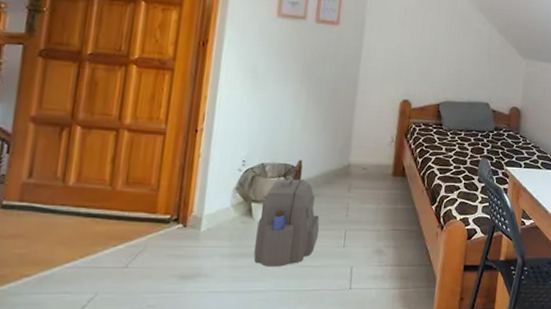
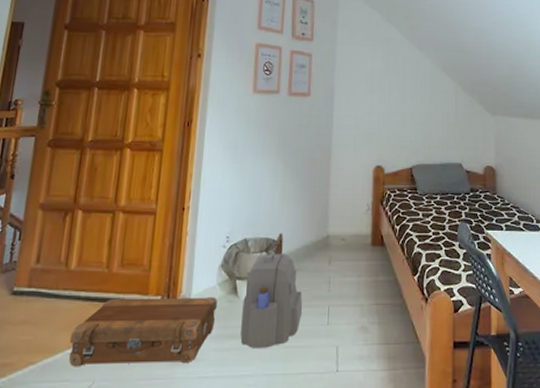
suitcase: none [68,215,231,279] -> present [69,297,217,366]

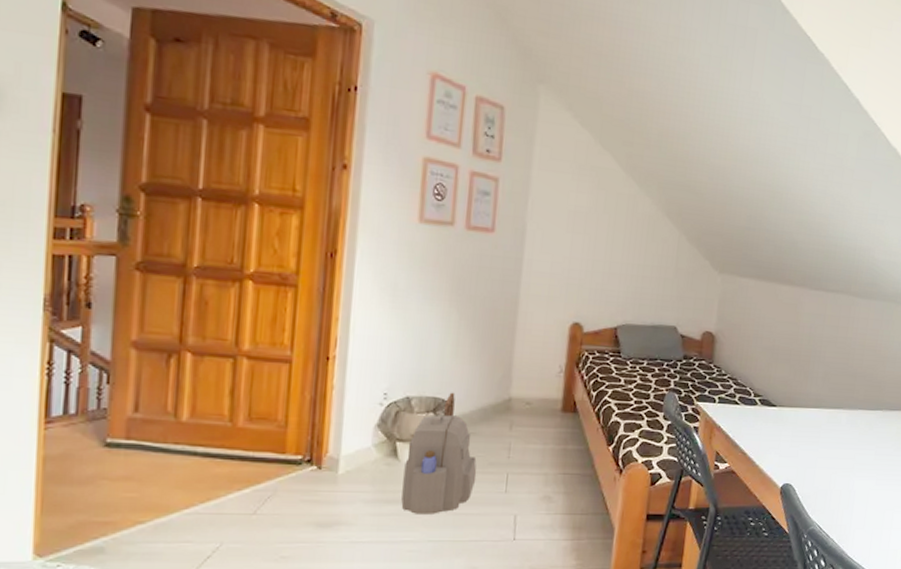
suitcase: present [69,297,217,366] -> none [186,455,373,527]

